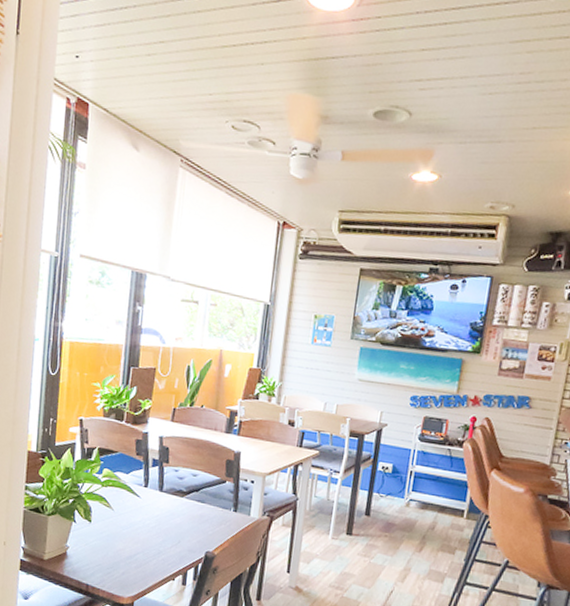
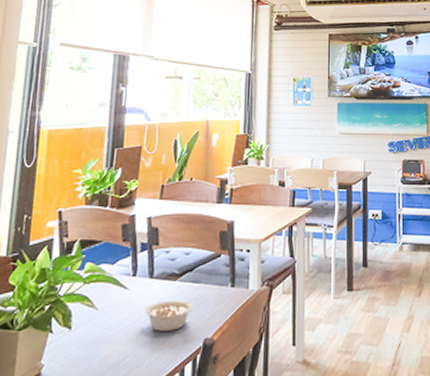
legume: none [154,513,197,540] -> present [145,300,193,331]

